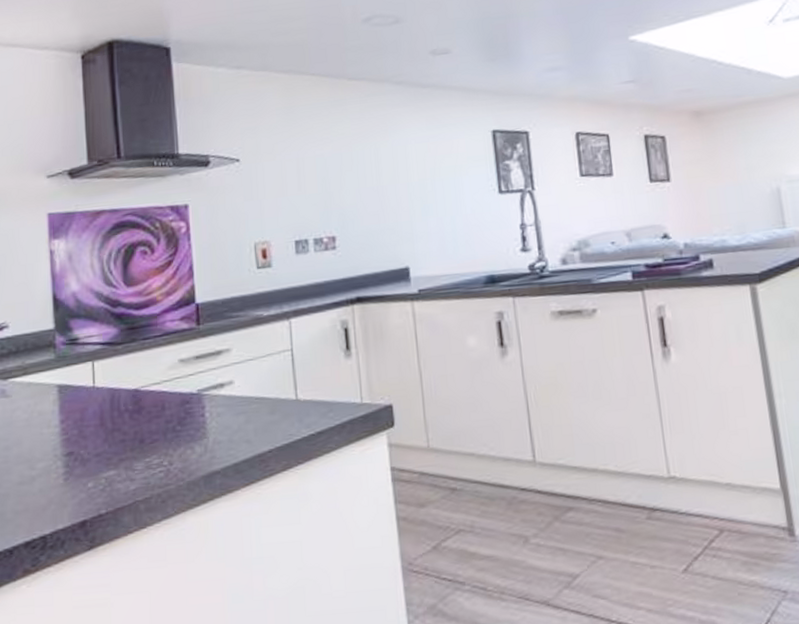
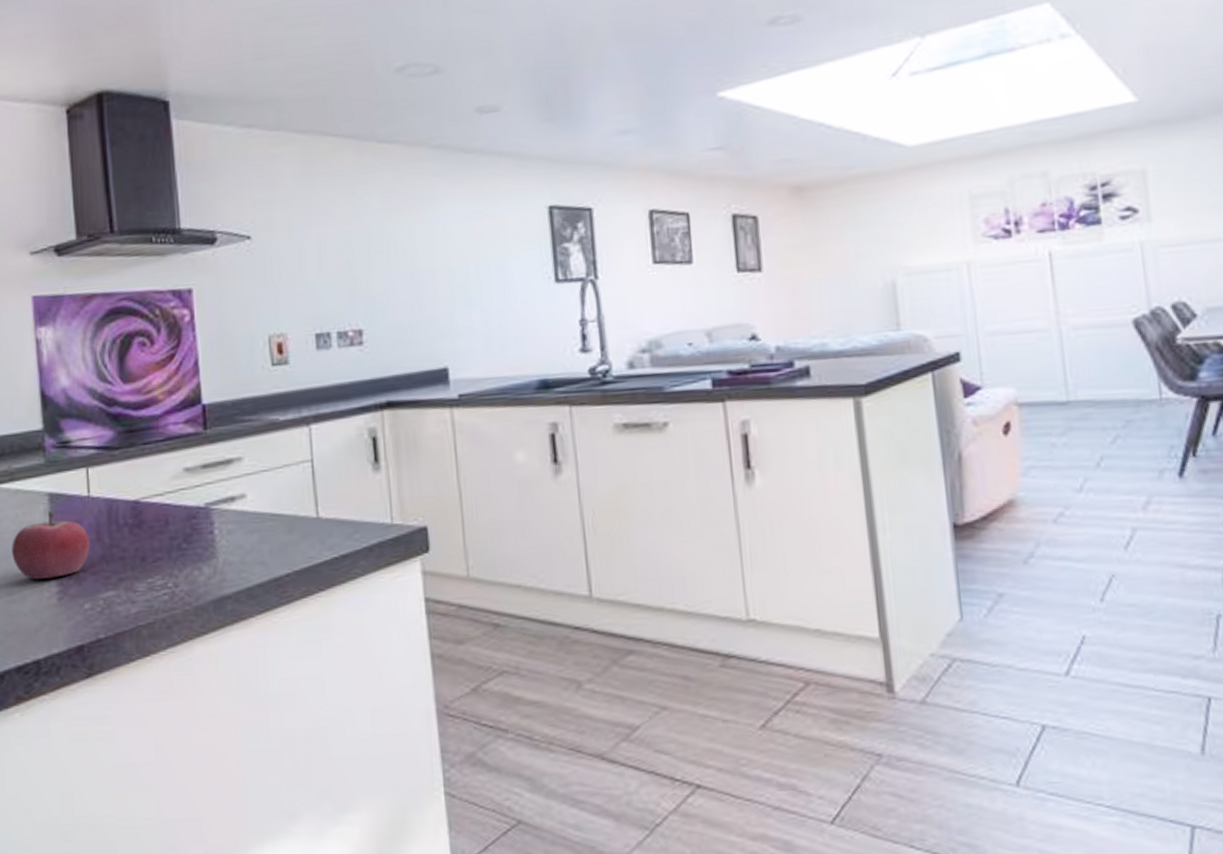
fruit: none [23,400,94,463] -> present [12,510,90,579]

